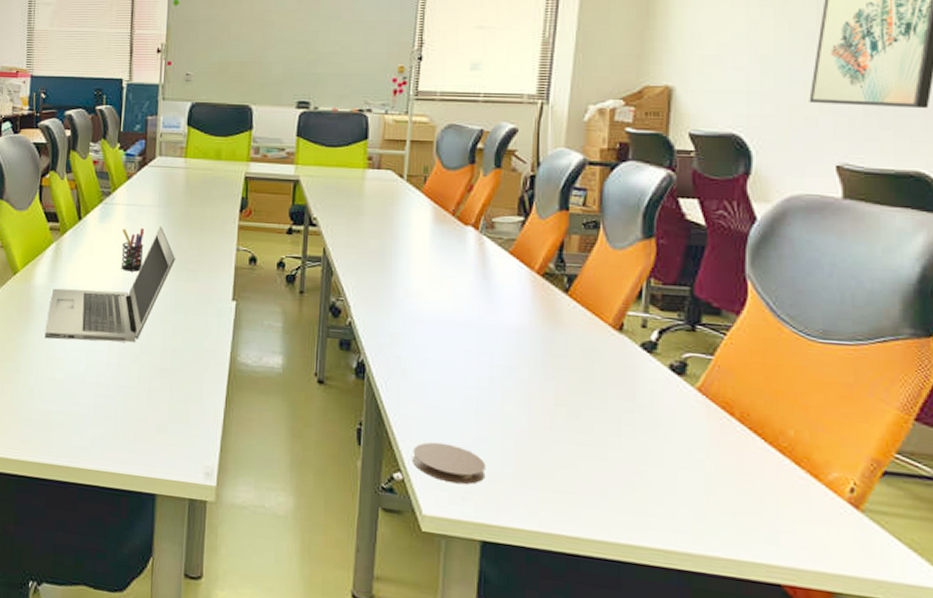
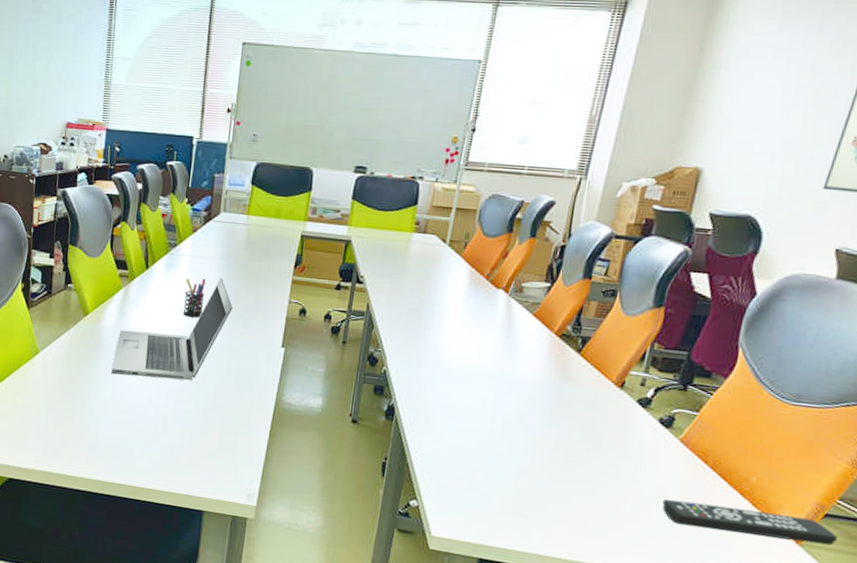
coaster: present [413,442,486,485] -> none [427,476,490,512]
remote control: none [688,459,905,511] -> present [662,498,839,546]

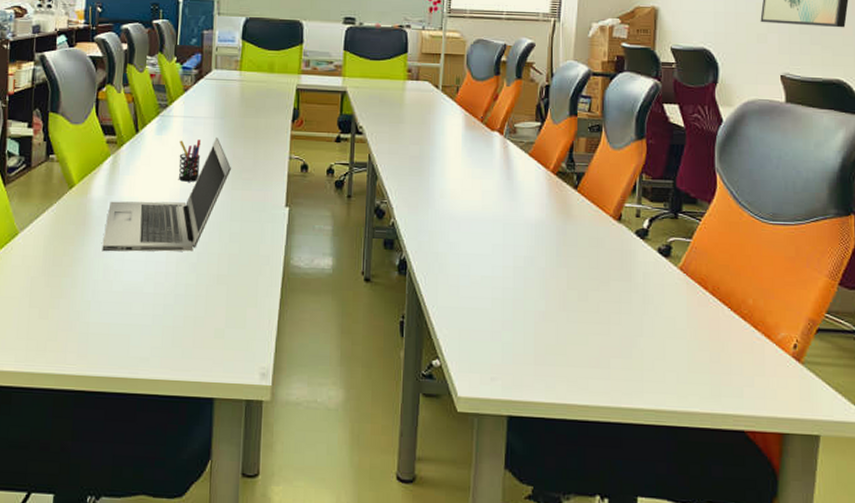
remote control: present [662,498,839,546] -> none [673,329,833,361]

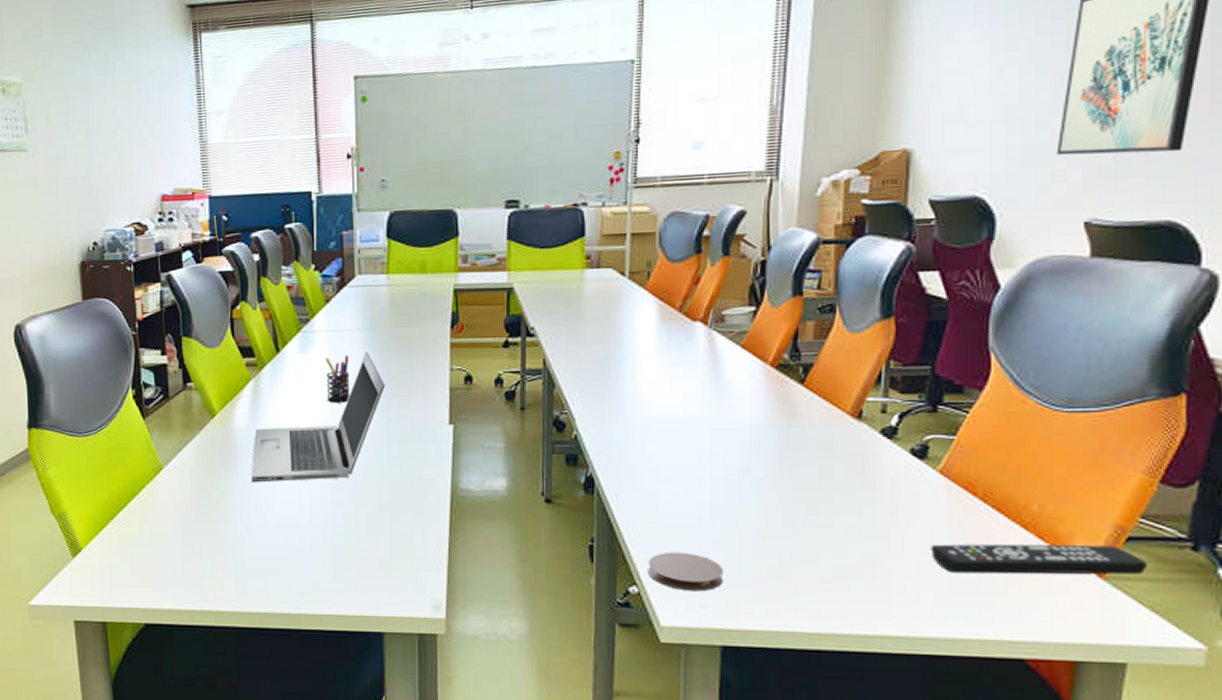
coaster: none [449,329,511,366] -> present [648,551,724,592]
remote control: none [673,329,833,361] -> present [930,544,1149,575]

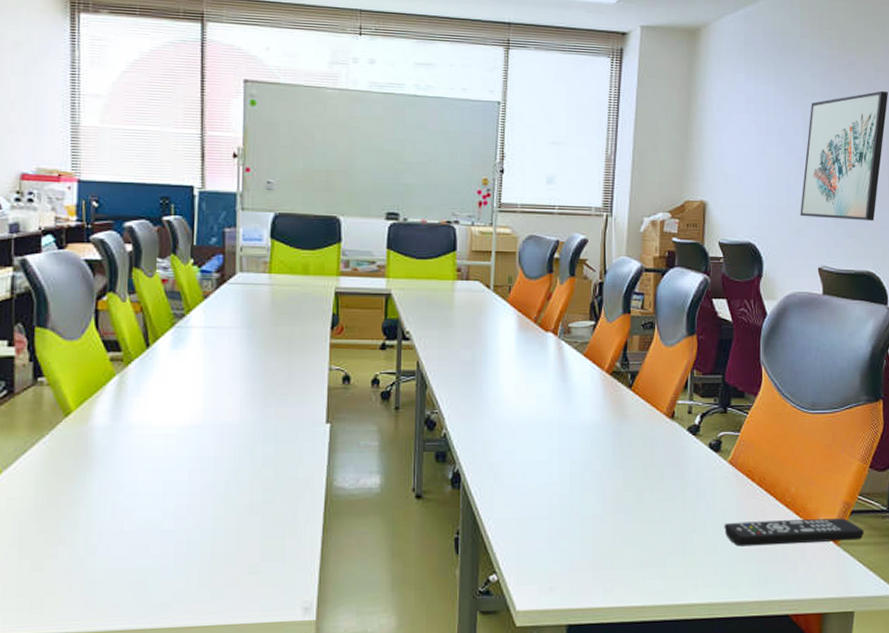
laptop: present [251,352,386,483] -> none [109,350,264,487]
pen holder: present [325,355,350,403] -> none [199,353,226,401]
coaster: present [648,551,724,592] -> none [506,539,569,576]

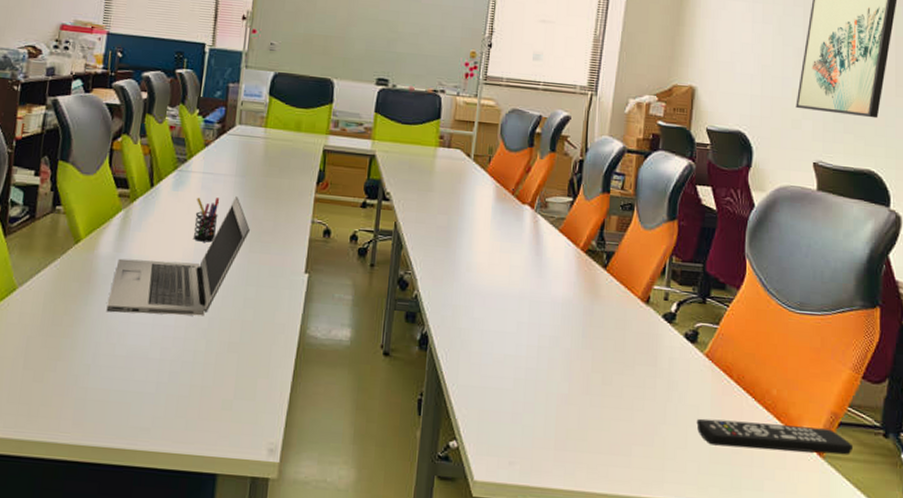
laptop: none [109,350,264,487] -> present [106,197,251,316]
pen holder: none [199,353,226,401] -> present [192,197,220,243]

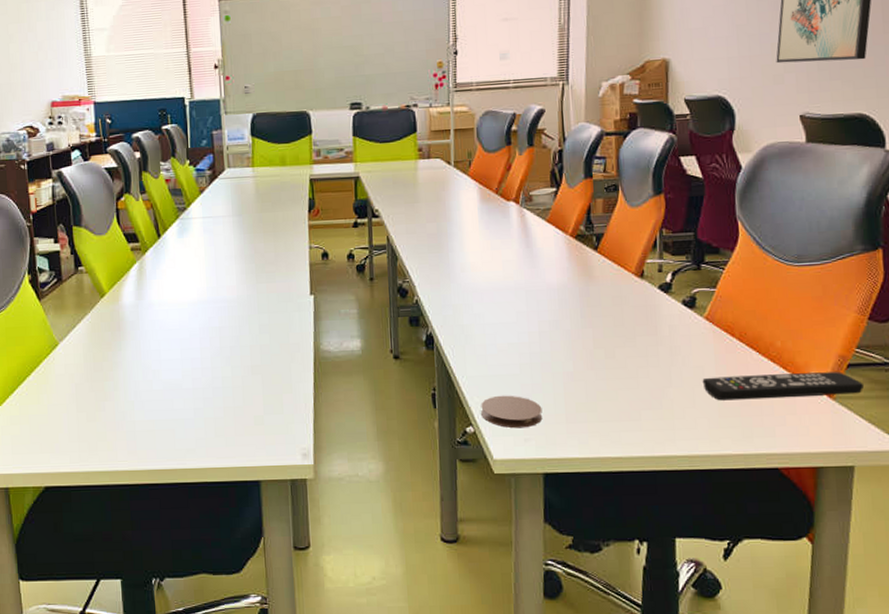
laptop: present [106,197,251,316] -> none [138,235,255,354]
pen holder: present [192,197,220,243] -> none [201,238,224,280]
coaster: none [467,410,531,450] -> present [481,395,543,429]

